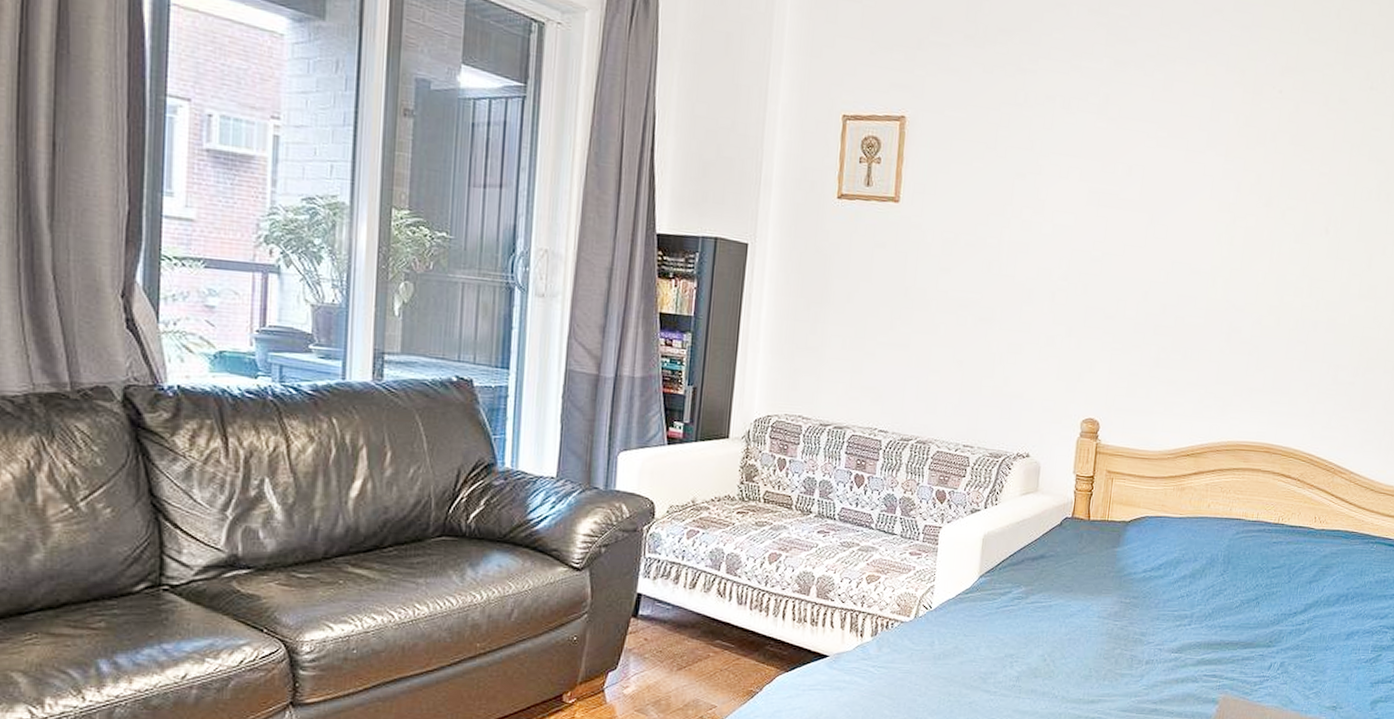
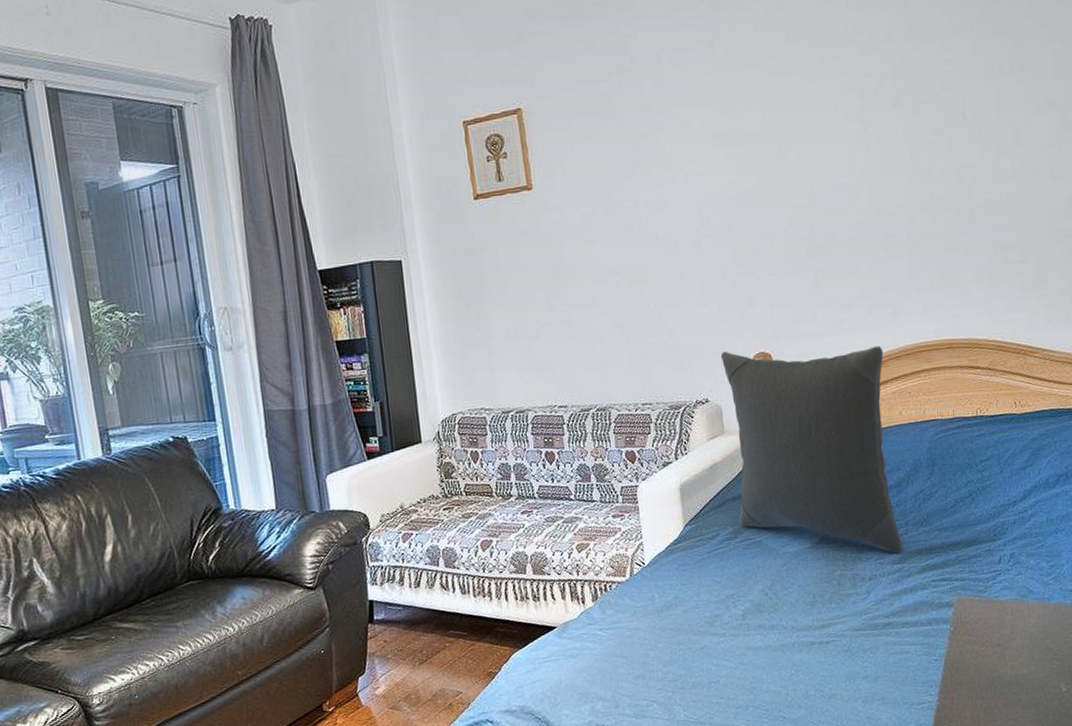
pillow: none [1033,410,1206,643] -> present [720,345,903,553]

